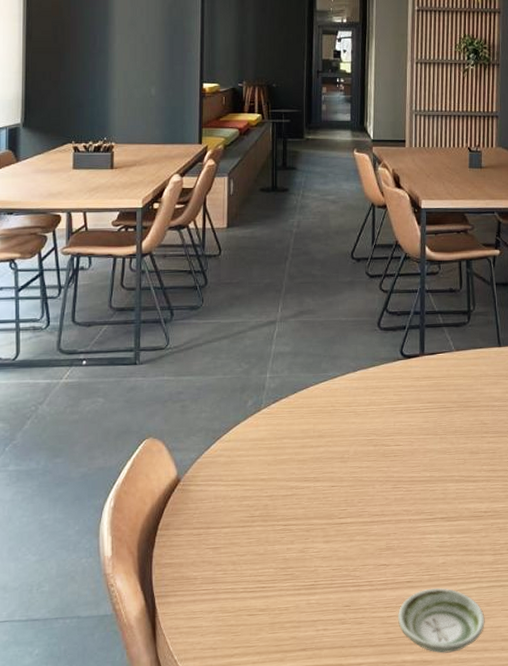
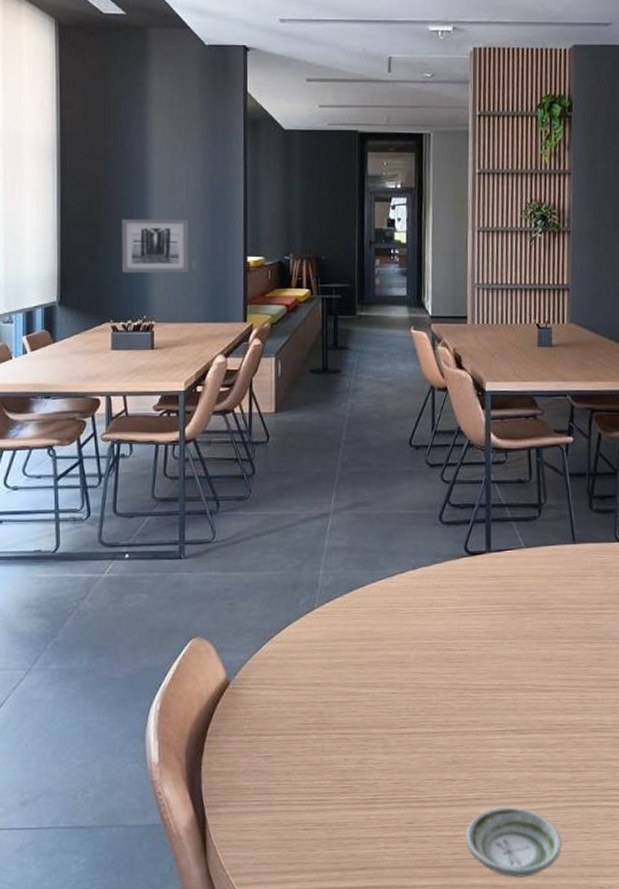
wall art: none [84,47,148,98] -> present [122,219,189,273]

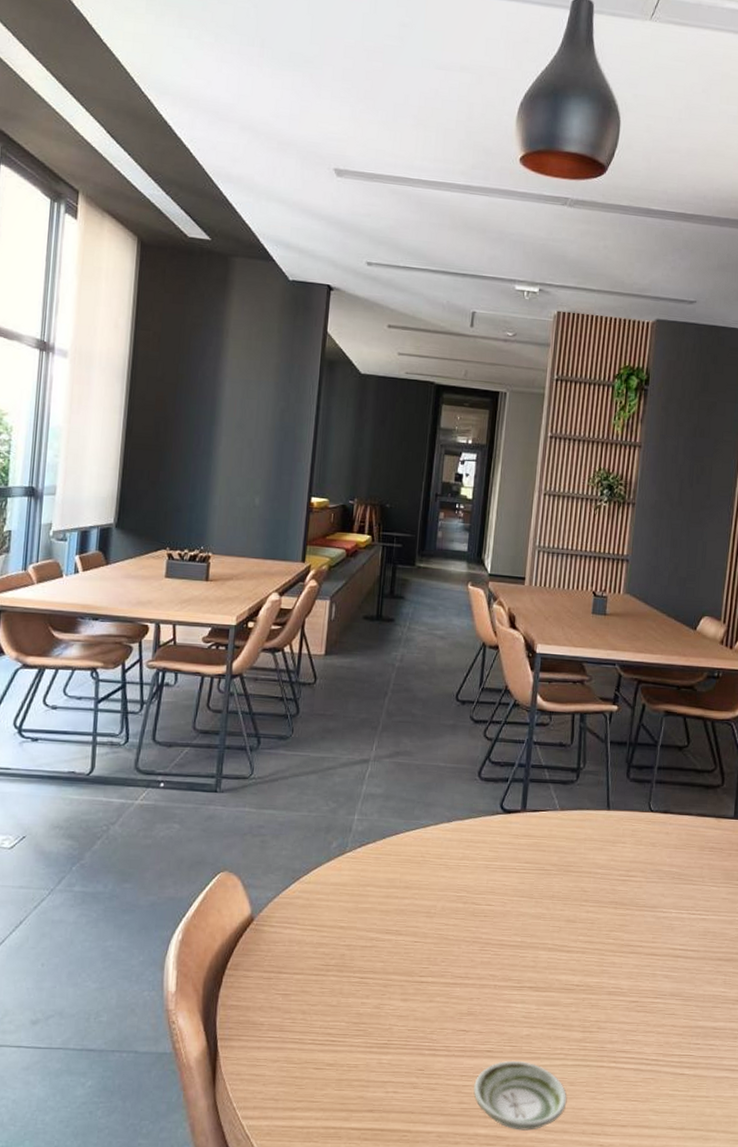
wall art: present [122,219,189,273] -> none [183,447,256,508]

